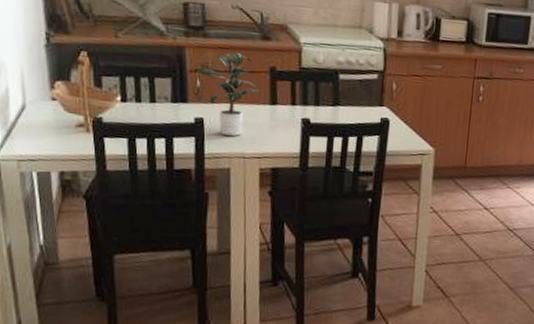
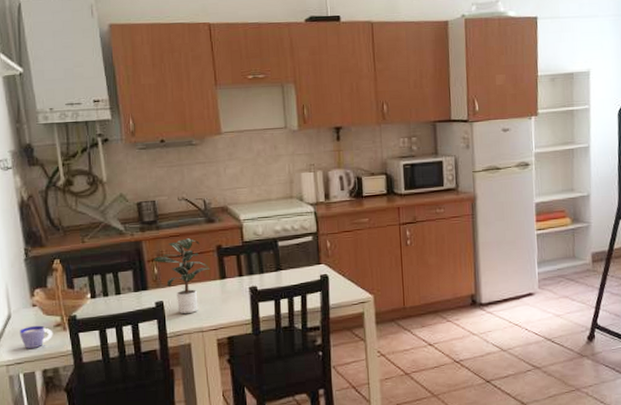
cup: none [35,121,75,147] -> present [19,325,53,348]

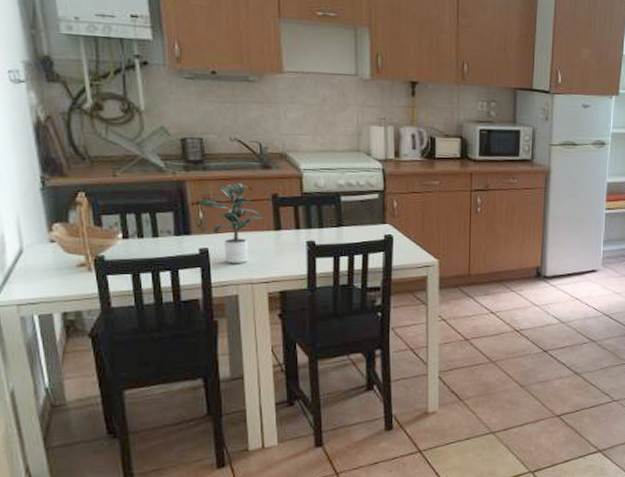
cup: present [19,325,53,348] -> none [34,263,76,288]

